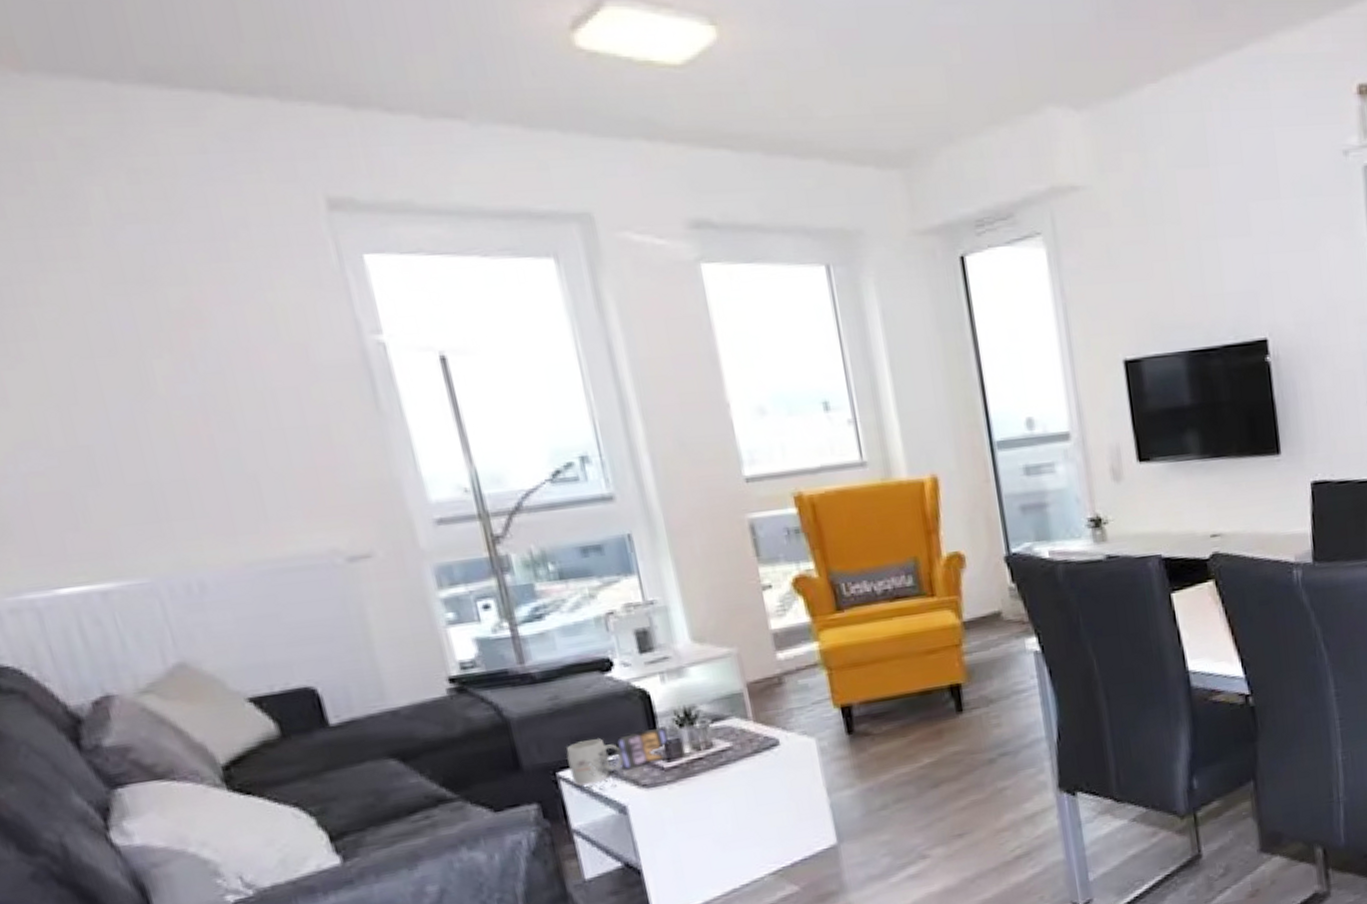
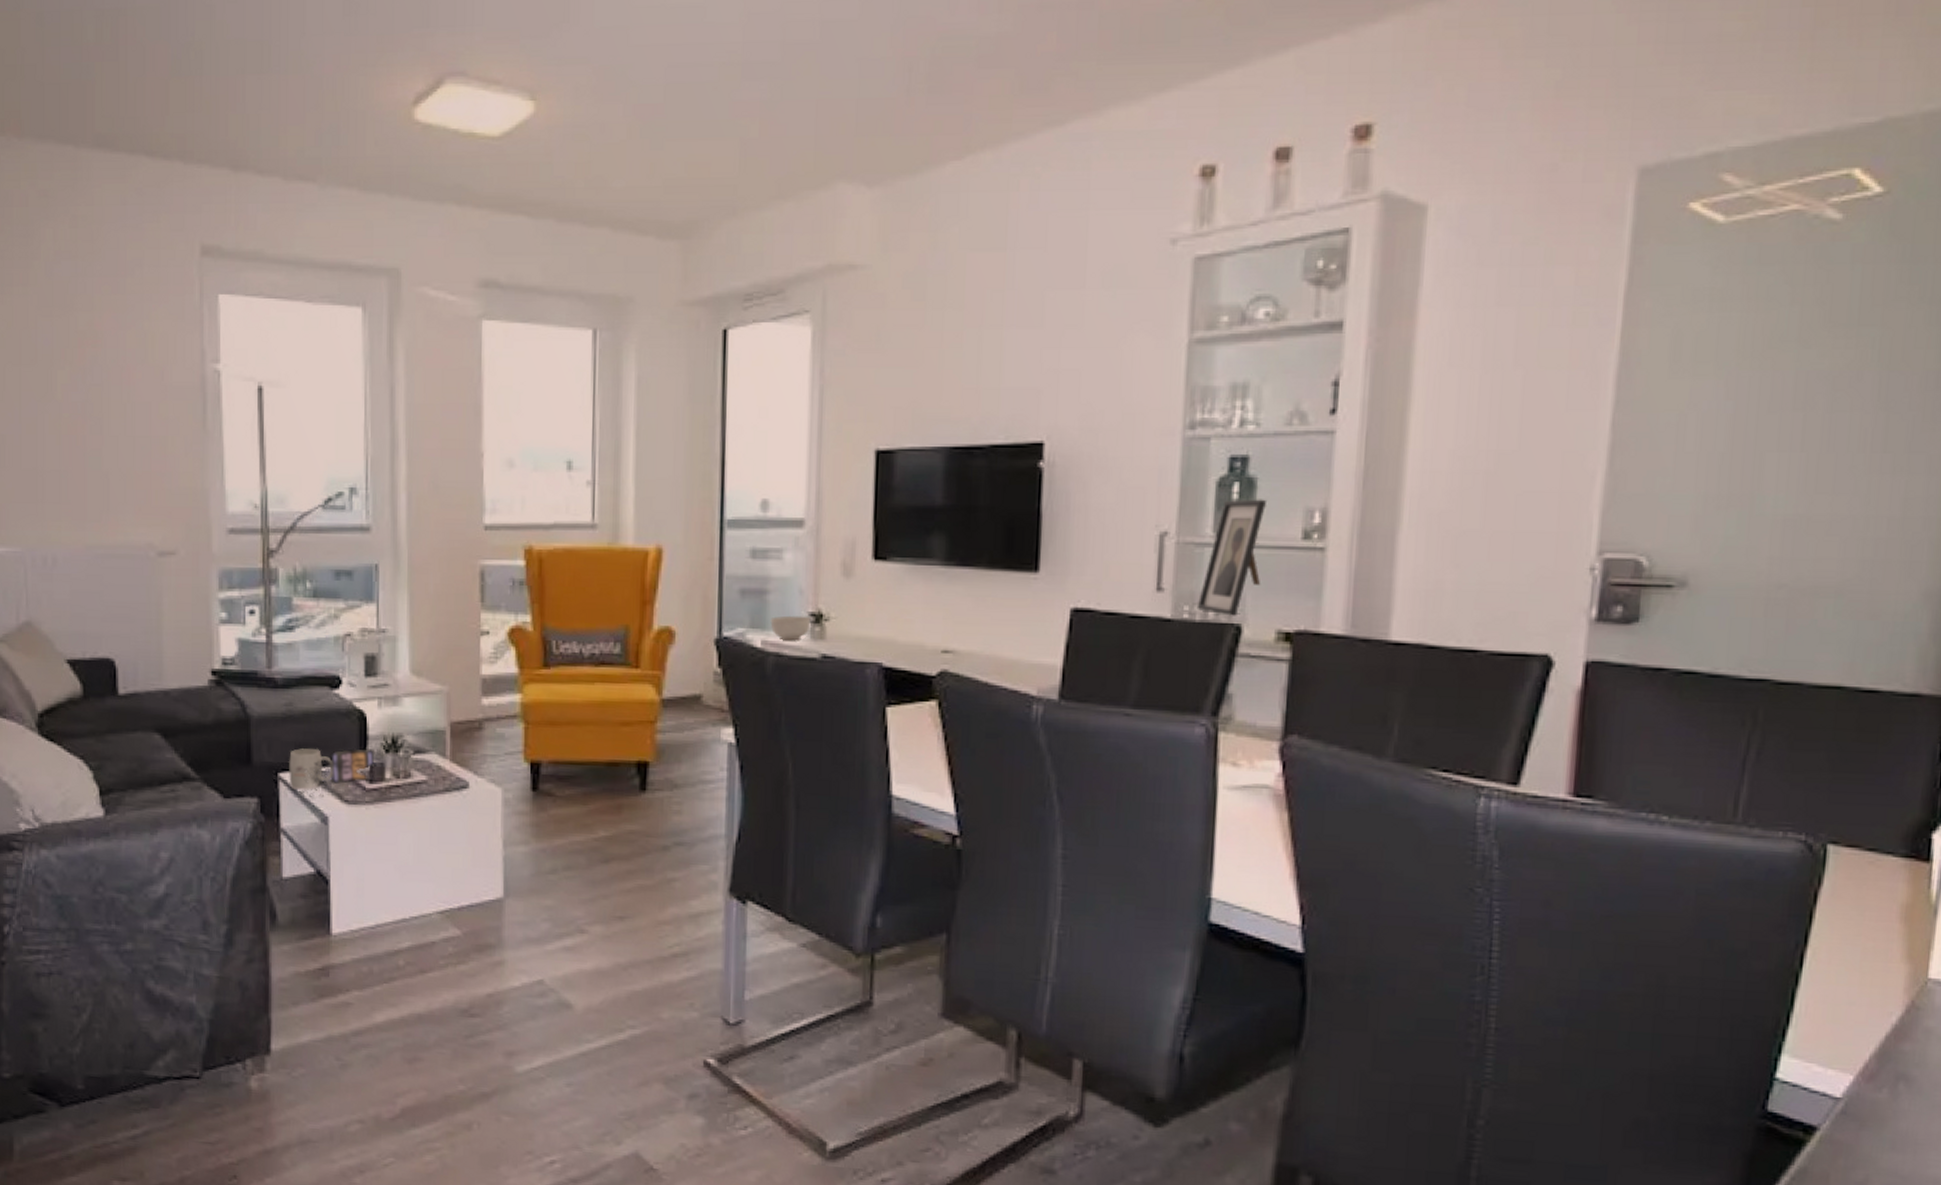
bowl: none [1053,522,1092,548] -> present [770,615,811,641]

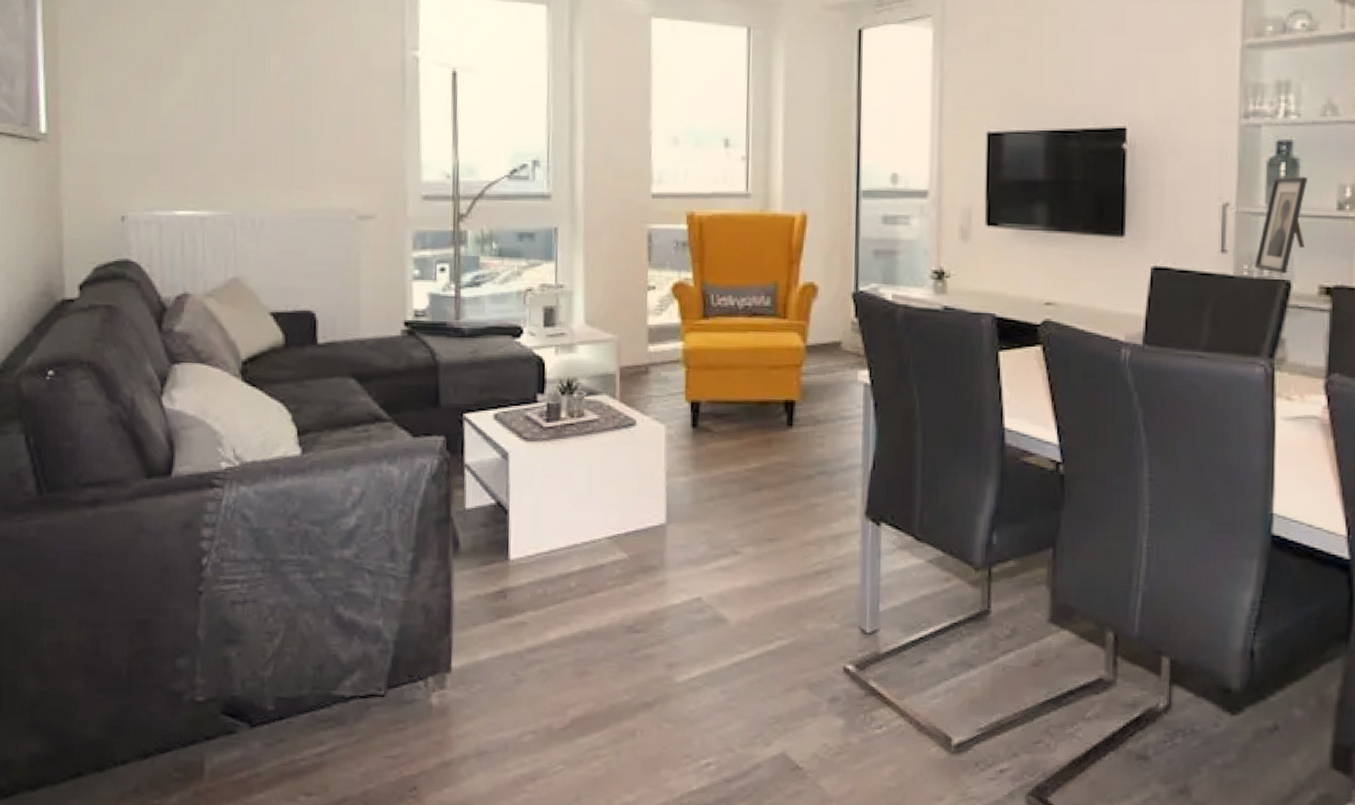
mug: present [288,748,334,790] -> none [472,391,515,429]
booklet: present [300,747,375,798] -> none [483,390,552,436]
bowl: present [770,615,811,641] -> none [900,273,934,295]

